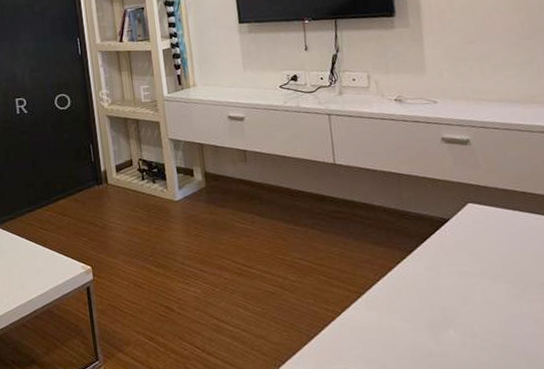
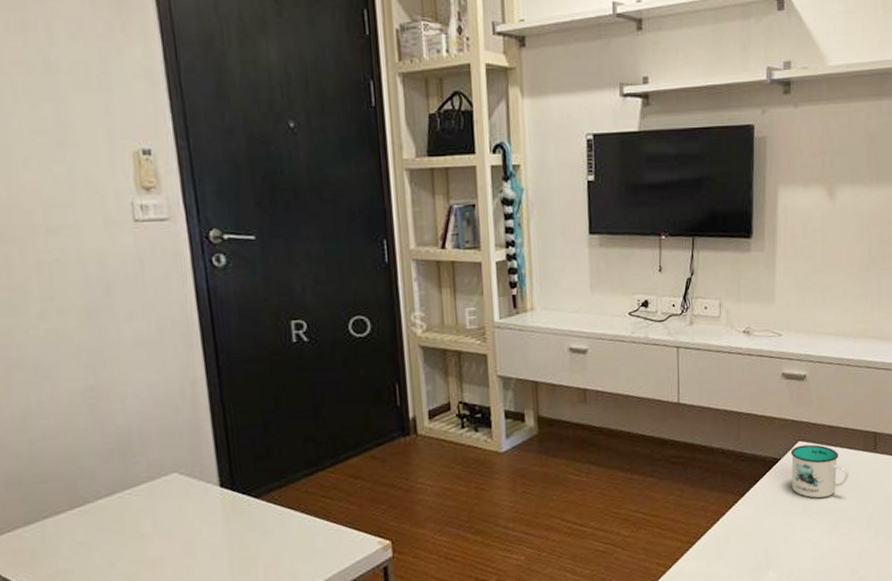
mug: none [460,206,534,261] -> present [790,444,849,498]

